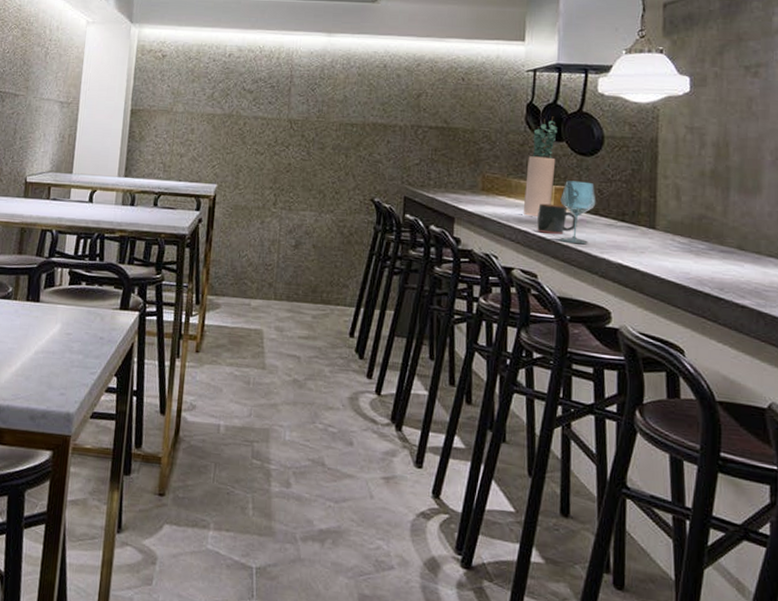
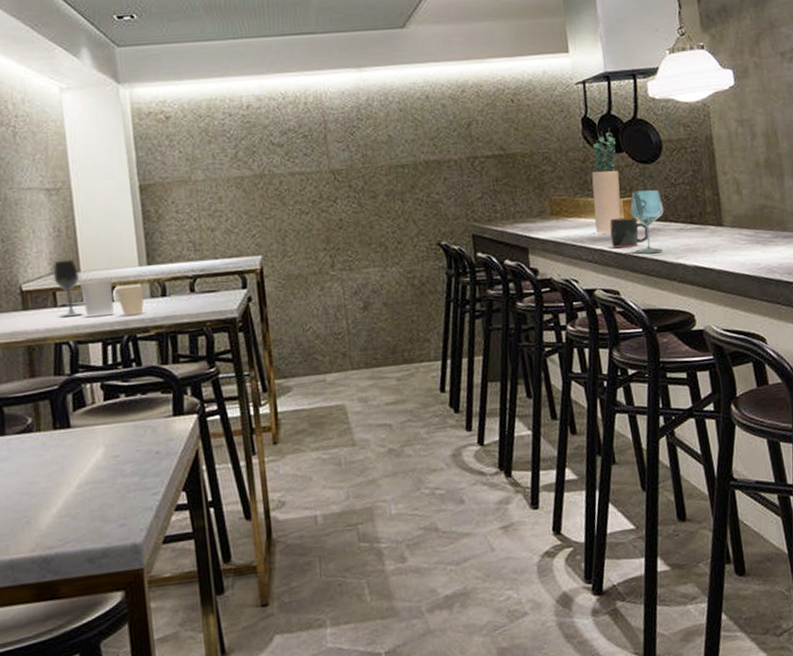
wine glass: none [50,161,71,210] -> present [53,259,83,318]
candle holder: none [69,182,95,214] -> present [80,279,114,318]
cup: none [95,193,119,217] -> present [114,286,145,316]

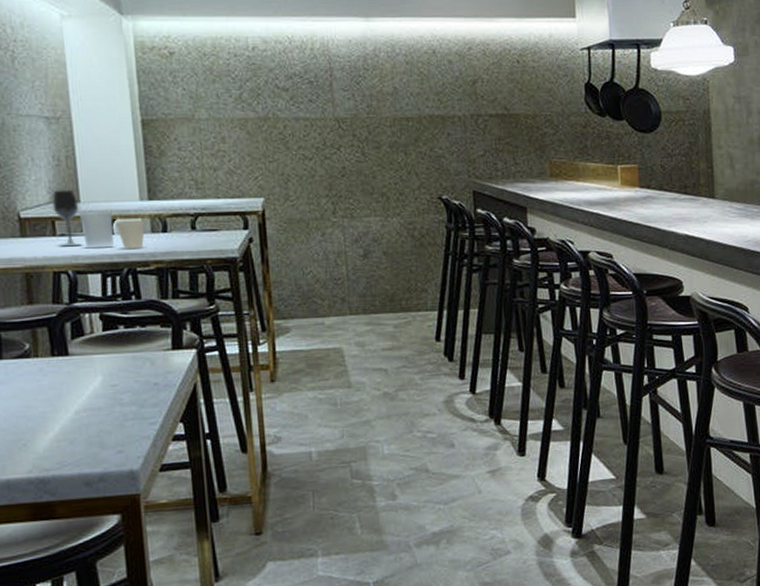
vase: present [591,127,622,234] -> none [592,95,619,198]
mug: present [609,217,649,249] -> none [607,183,643,213]
wine glass: present [629,189,665,254] -> none [626,158,660,221]

